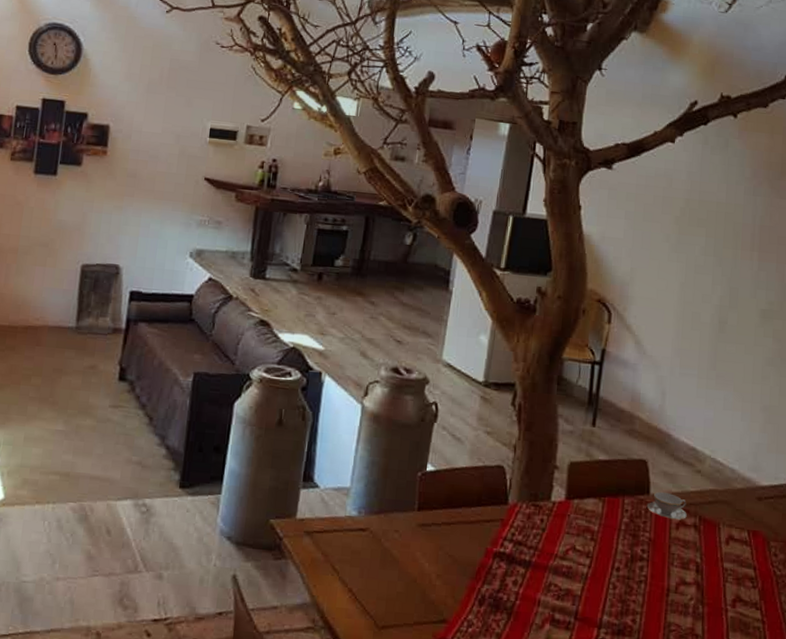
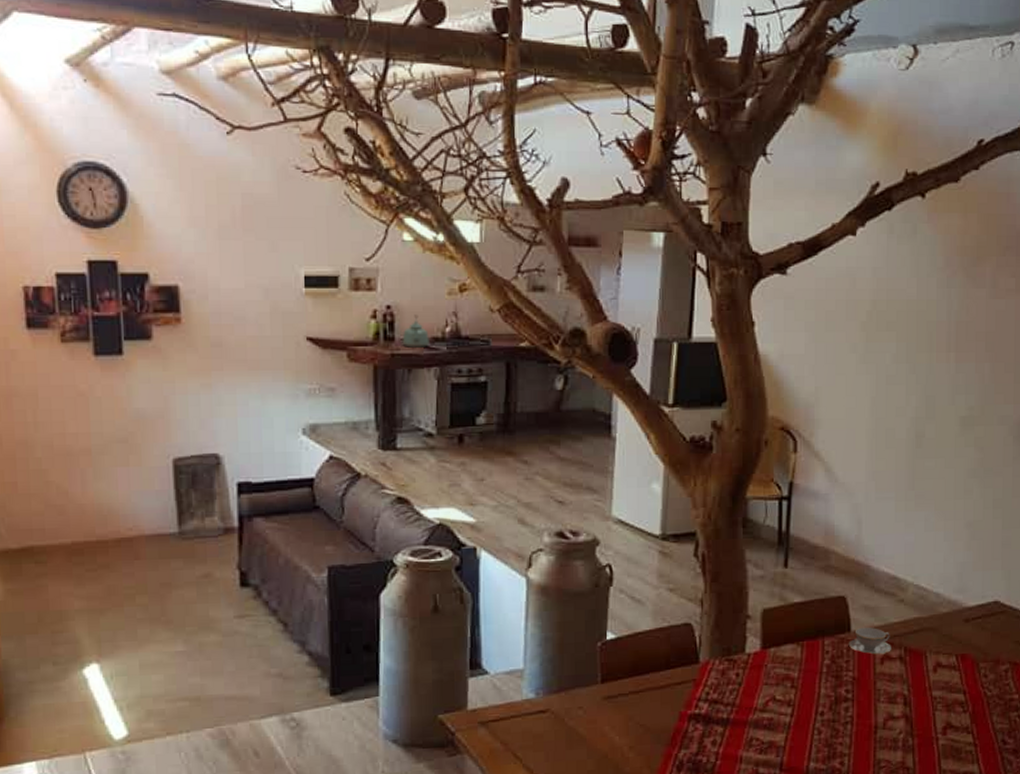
kettle: none [281,169,305,197] -> present [402,314,429,348]

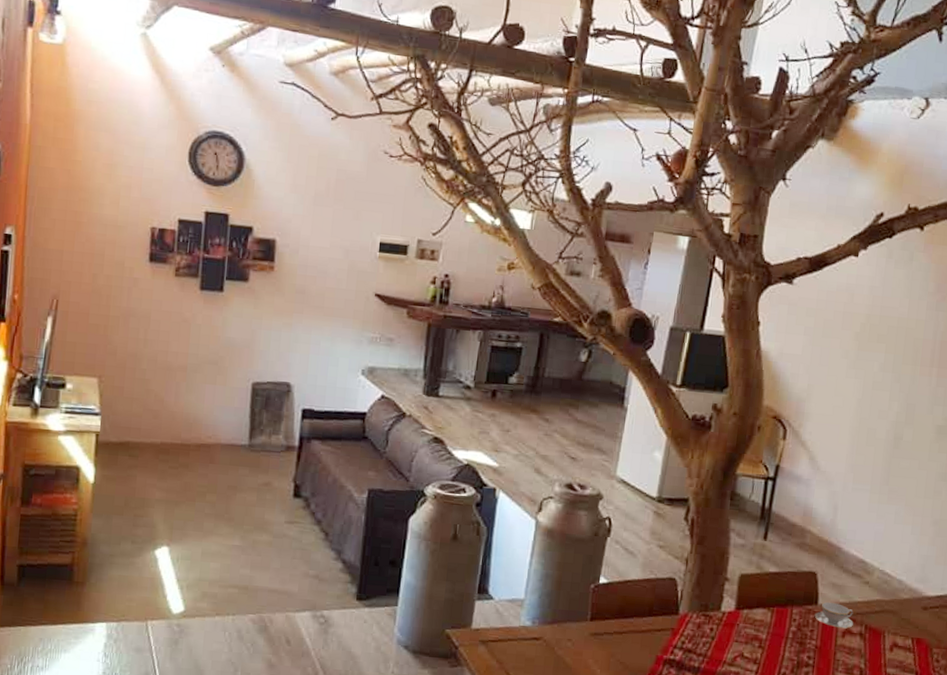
kettle: present [402,314,429,348] -> none [454,284,478,313]

